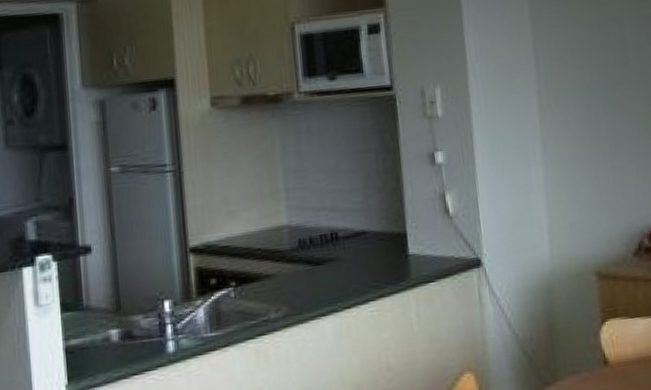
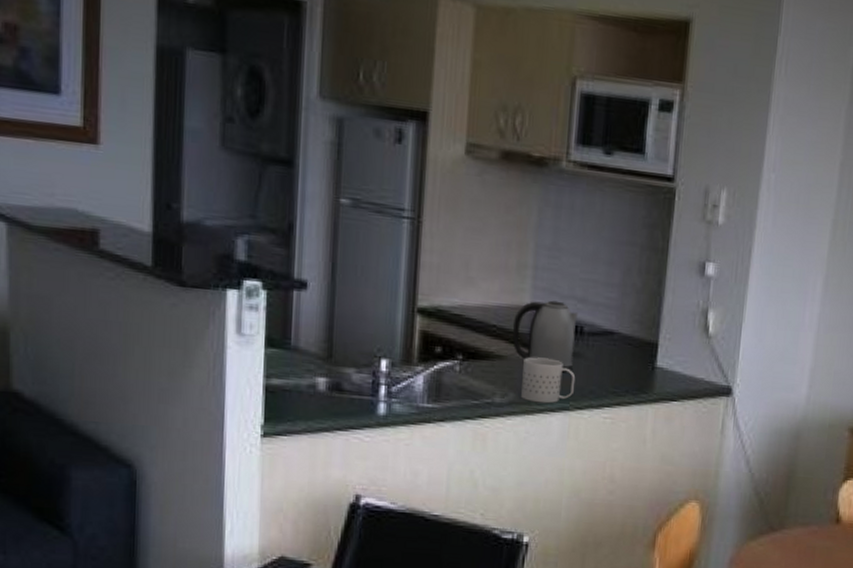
kettle: none [275,215,335,279] -> present [512,300,578,373]
mug: none [290,267,340,312] -> present [521,357,576,404]

